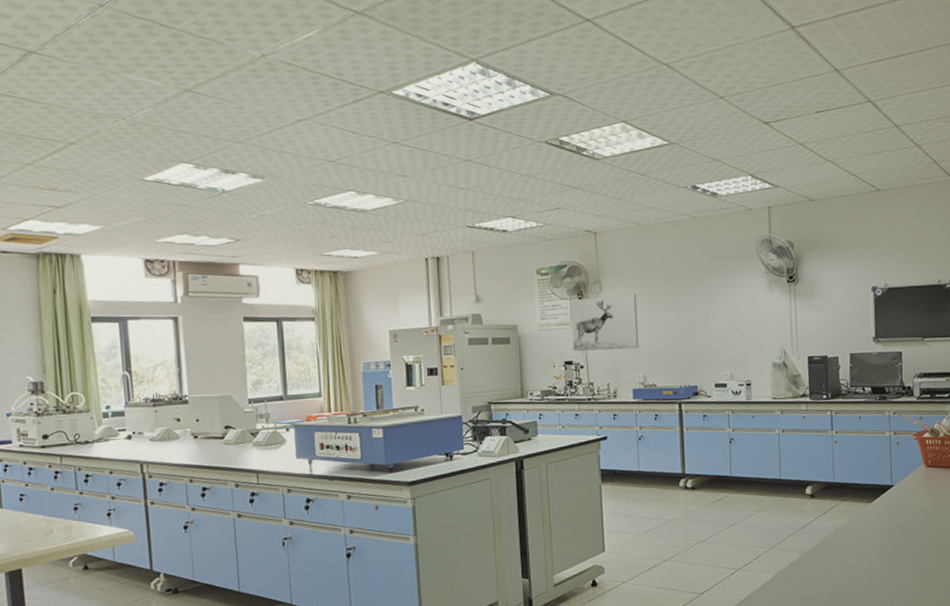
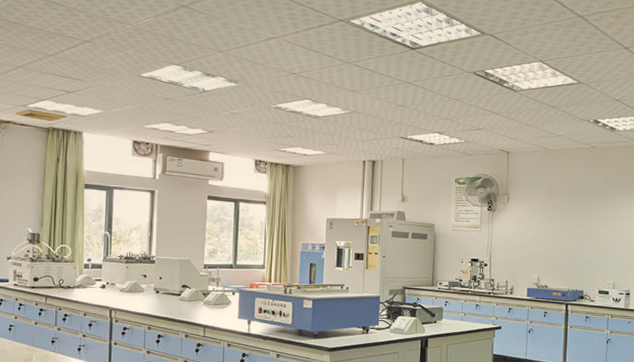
wall art: present [570,293,639,352] -> none [480,206,538,254]

